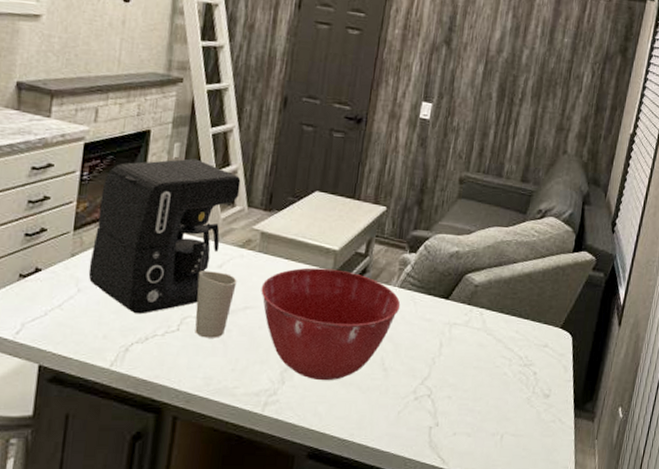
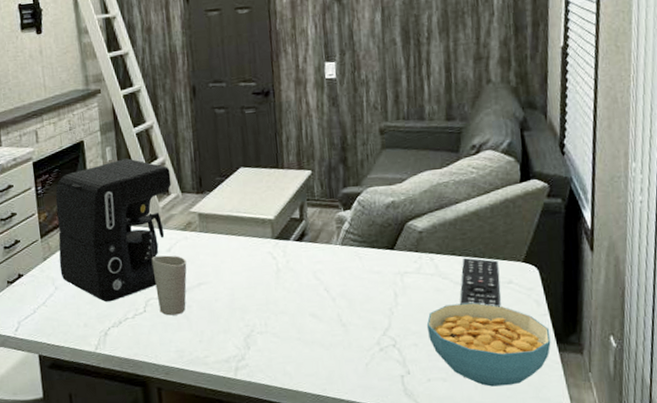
mixing bowl: present [261,267,401,381] -> none [209,237,346,343]
cereal bowl: none [463,361,571,446] -> present [426,302,551,387]
remote control: none [498,316,540,369] -> present [460,257,501,307]

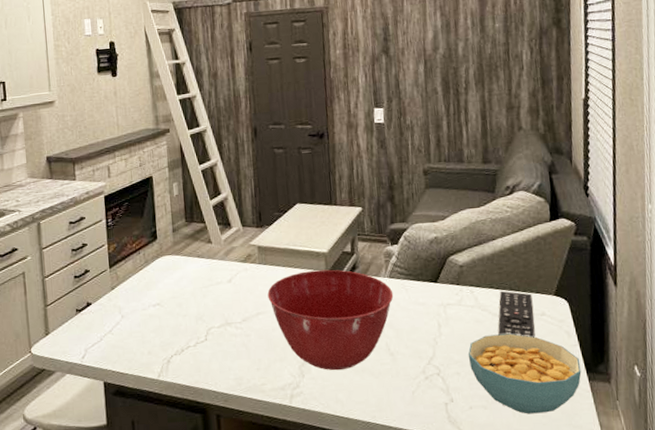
coffee maker: present [55,158,172,302] -> none [124,193,233,331]
cup: present [151,255,187,316] -> none [213,286,247,344]
mixing bowl: none [209,237,346,343] -> present [267,269,394,371]

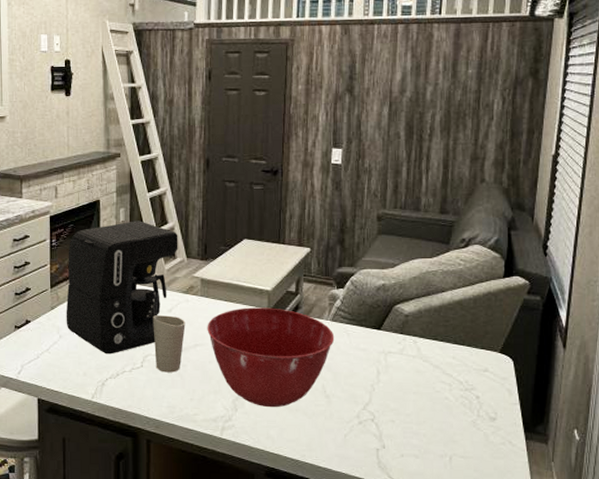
coffee maker: none [124,193,233,331] -> present [66,221,178,355]
cup: none [213,286,247,344] -> present [153,315,186,373]
cereal bowl: present [468,333,582,414] -> none [404,386,519,468]
remote control: present [498,290,536,338] -> none [438,343,477,393]

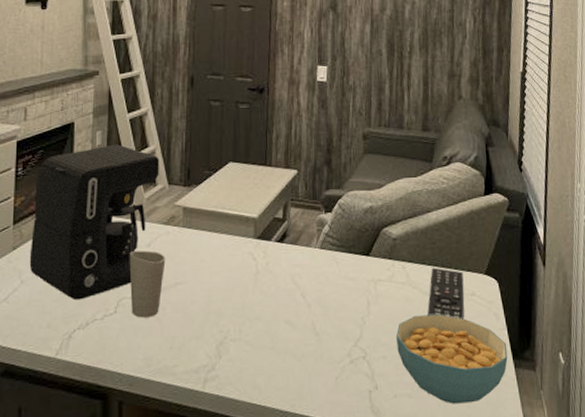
mixing bowl: present [207,307,335,408] -> none [189,236,324,352]
cereal bowl: none [404,386,519,468] -> present [395,314,508,404]
remote control: none [438,343,477,393] -> present [427,267,464,320]

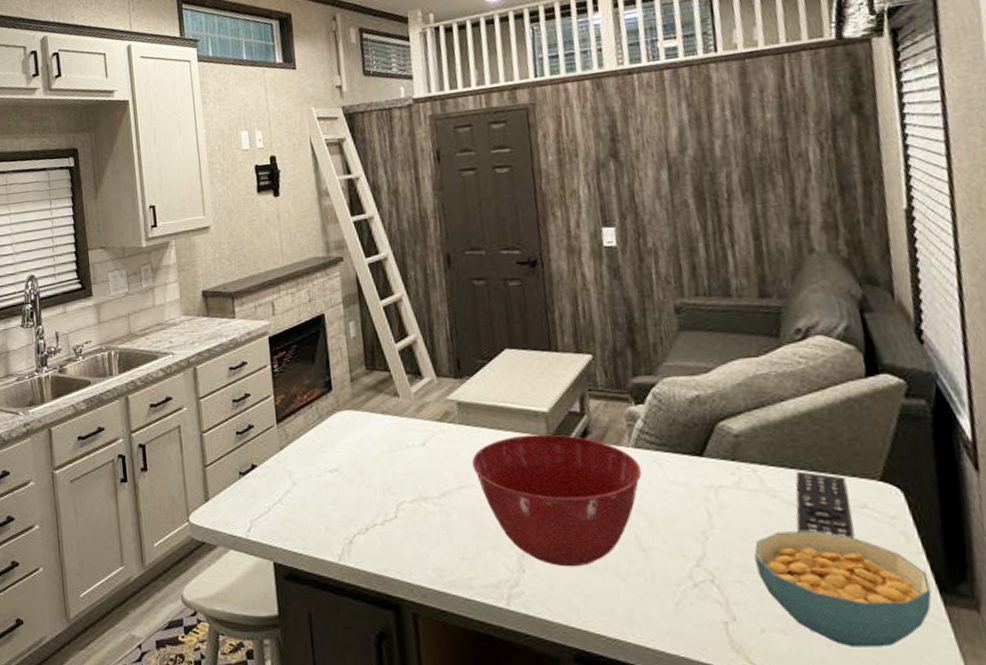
coffee maker: present [29,144,159,301] -> none [293,335,425,504]
cup: present [129,250,166,318] -> none [402,450,445,524]
mixing bowl: none [189,236,324,352] -> present [472,434,642,567]

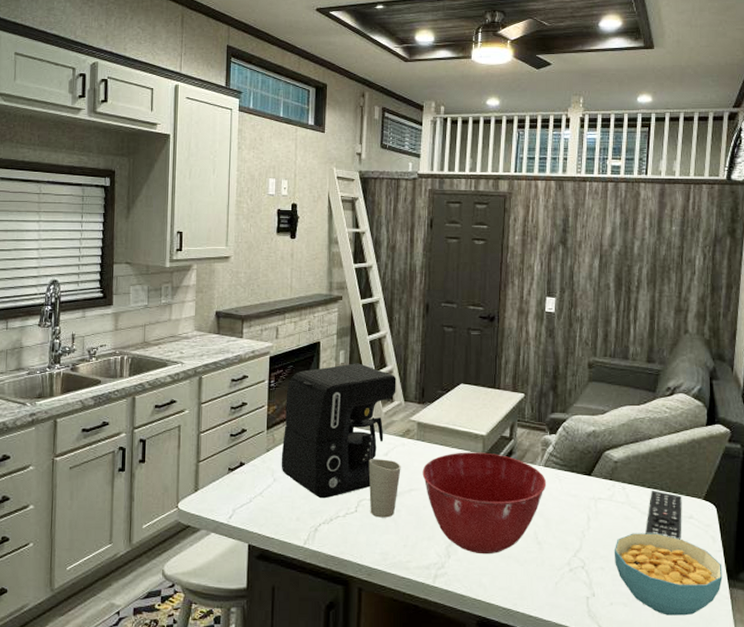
coffee maker: none [293,335,425,504] -> present [281,363,396,499]
cup: none [402,450,445,524] -> present [368,459,401,518]

